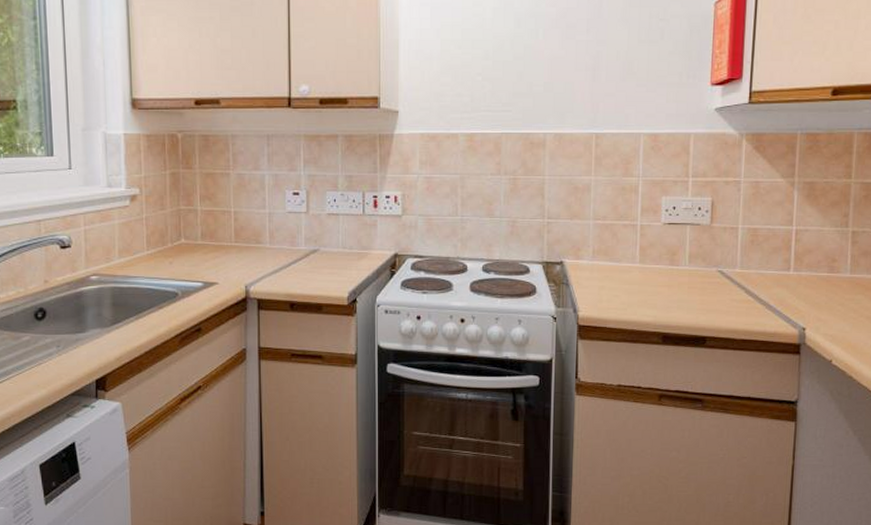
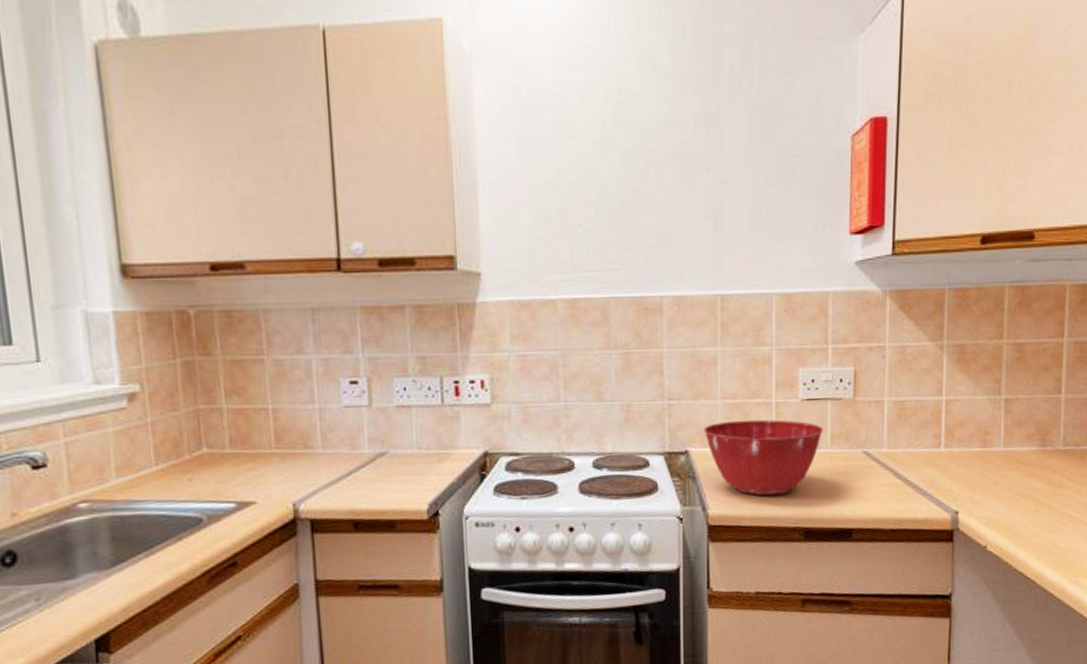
mixing bowl: none [577,238,683,304] -> present [704,419,824,496]

